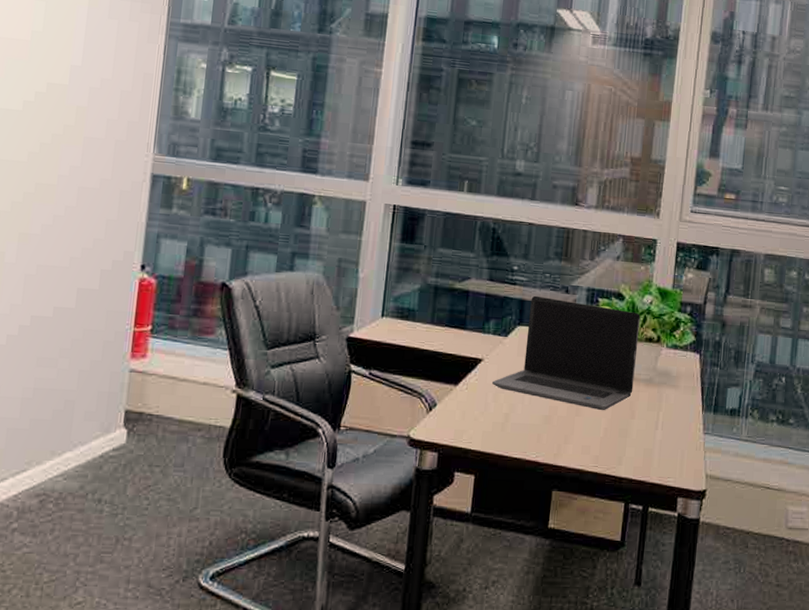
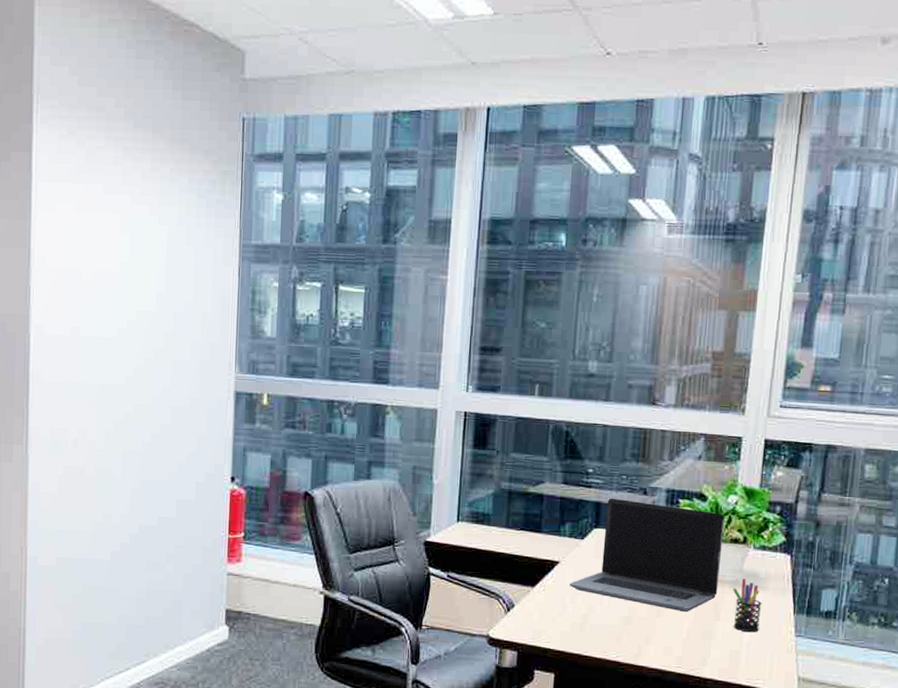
pen holder: none [647,377,674,431] -> present [733,579,762,633]

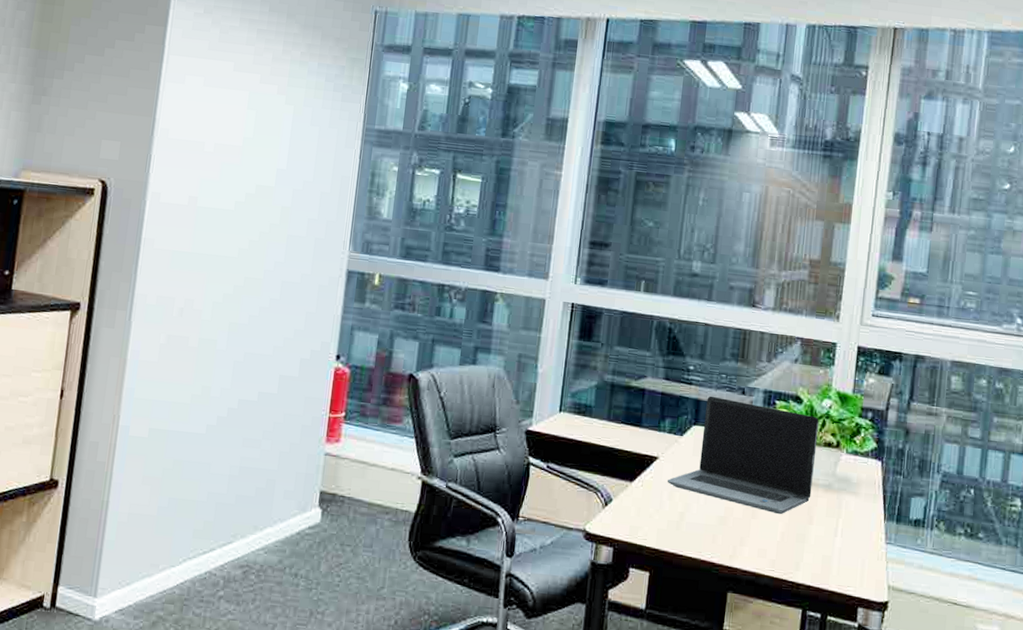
pen holder: present [733,579,762,633] -> none [825,483,854,538]

